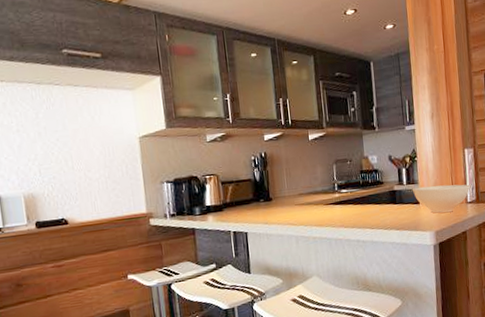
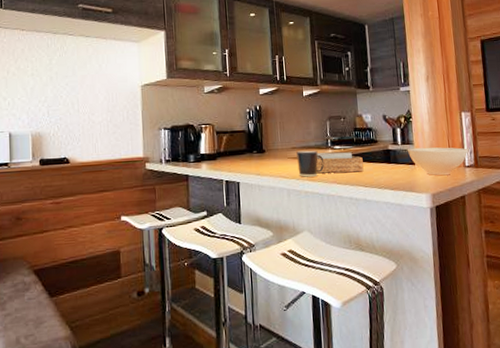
mug: none [304,195,332,223] -> present [296,150,325,177]
napkin holder: none [323,195,370,219] -> present [316,152,364,174]

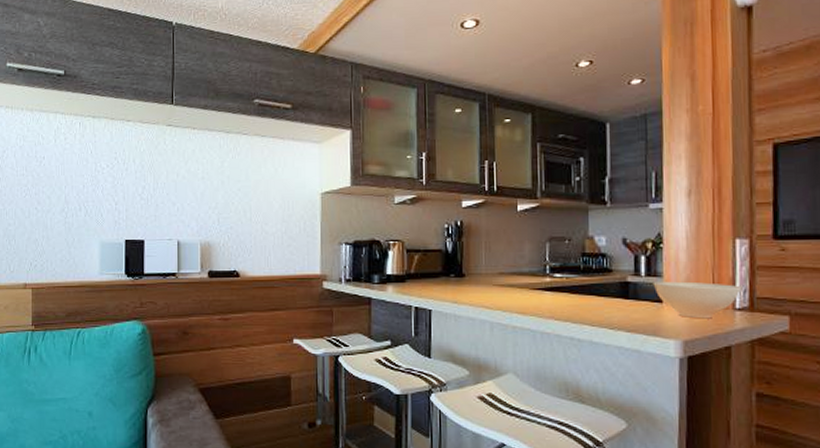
mug: present [296,150,325,177] -> none [504,277,540,309]
napkin holder: present [316,152,364,174] -> none [529,281,591,307]

